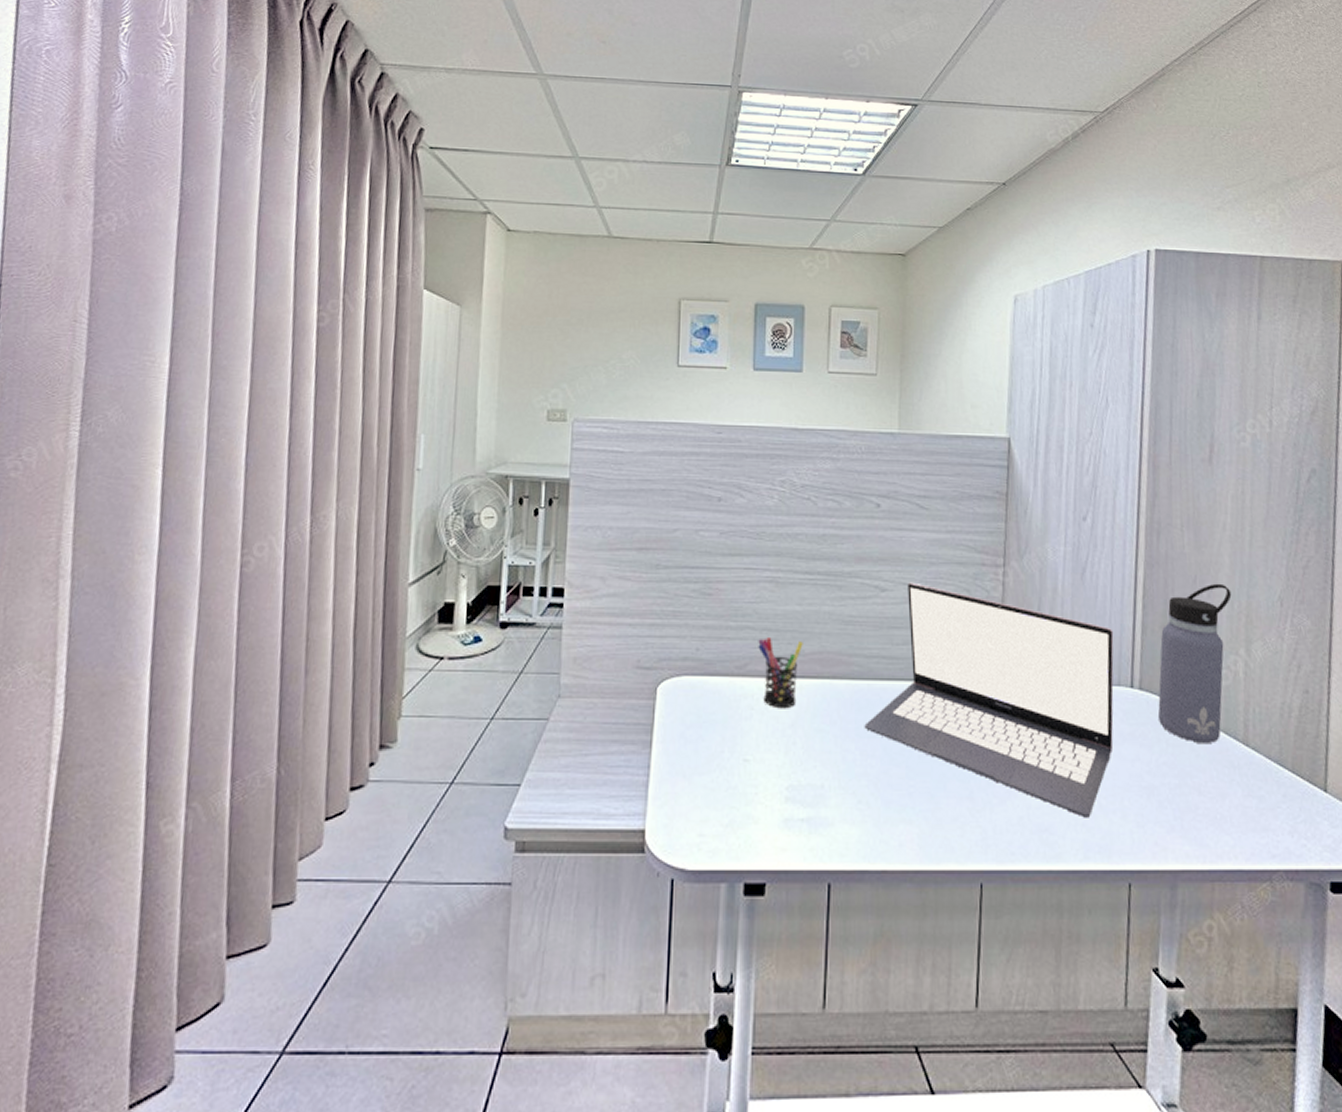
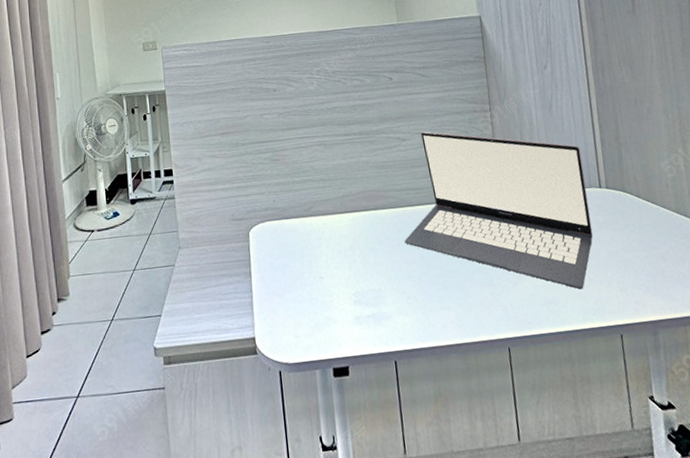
pen holder: present [758,638,803,709] -> none [317,185,352,237]
water bottle: present [1157,583,1232,743] -> none [616,101,674,223]

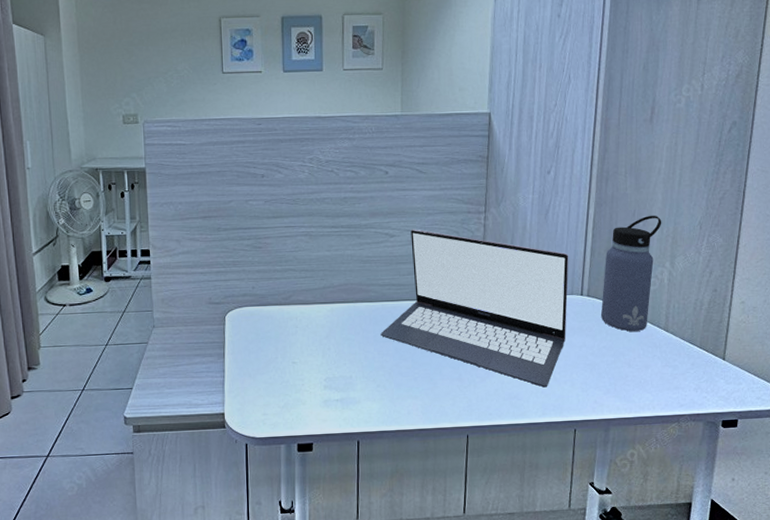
water bottle: none [616,101,674,223] -> present [600,215,662,332]

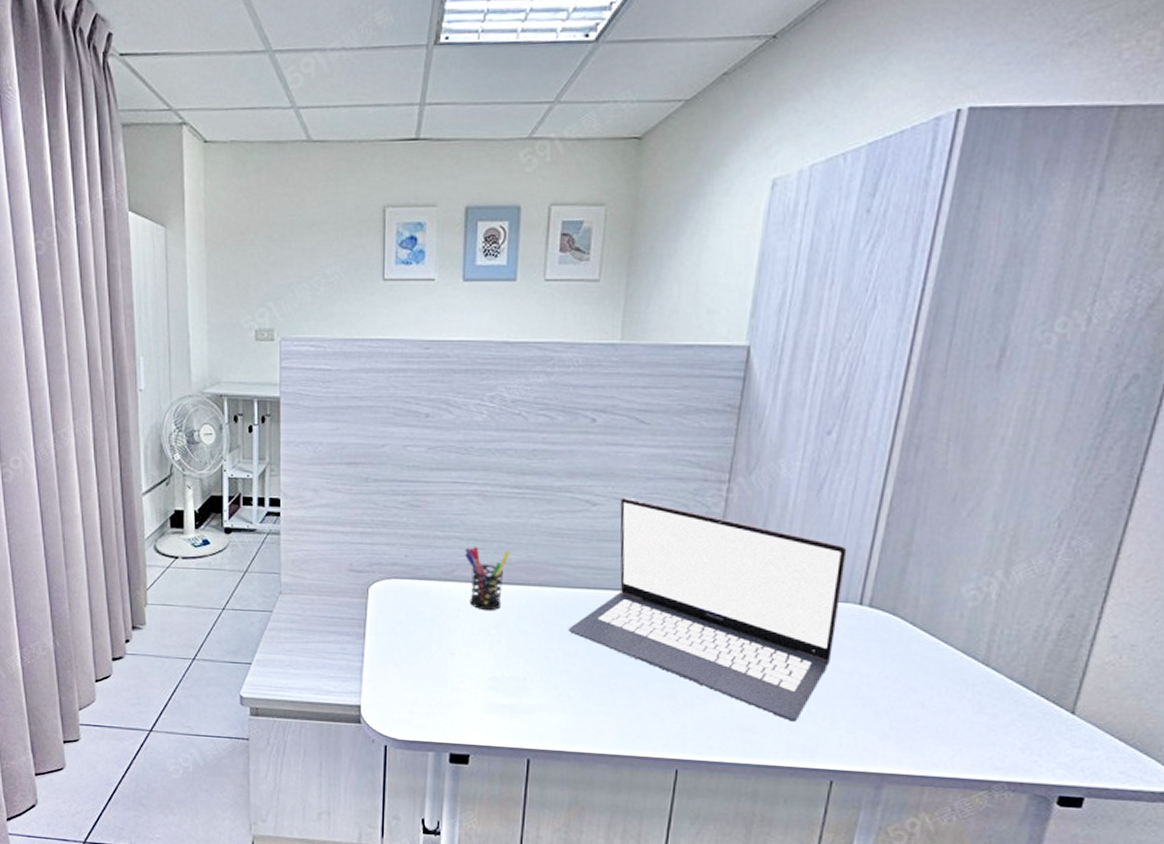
pen holder: none [298,276,333,326] -> present [465,547,510,611]
water bottle: present [600,215,662,332] -> none [886,502,998,661]

